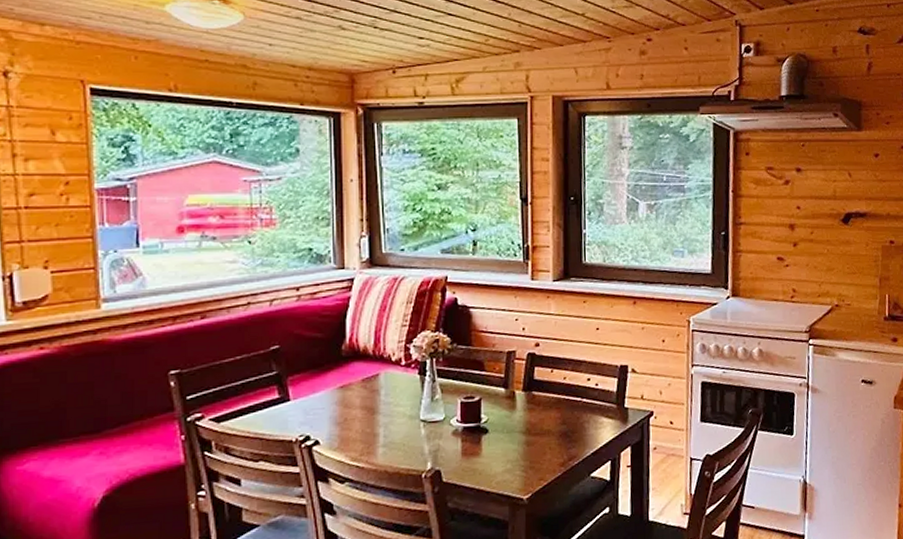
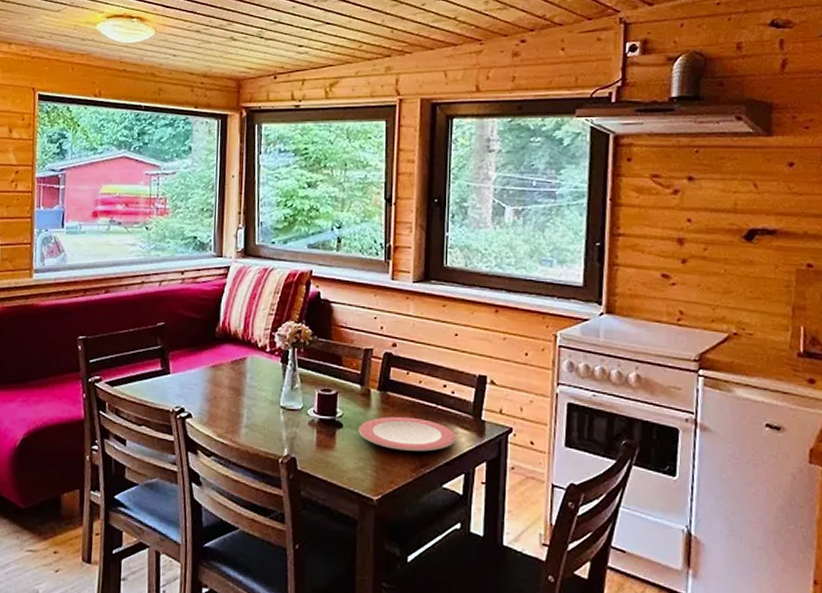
plate: none [505,413,602,447] -> present [358,416,456,452]

